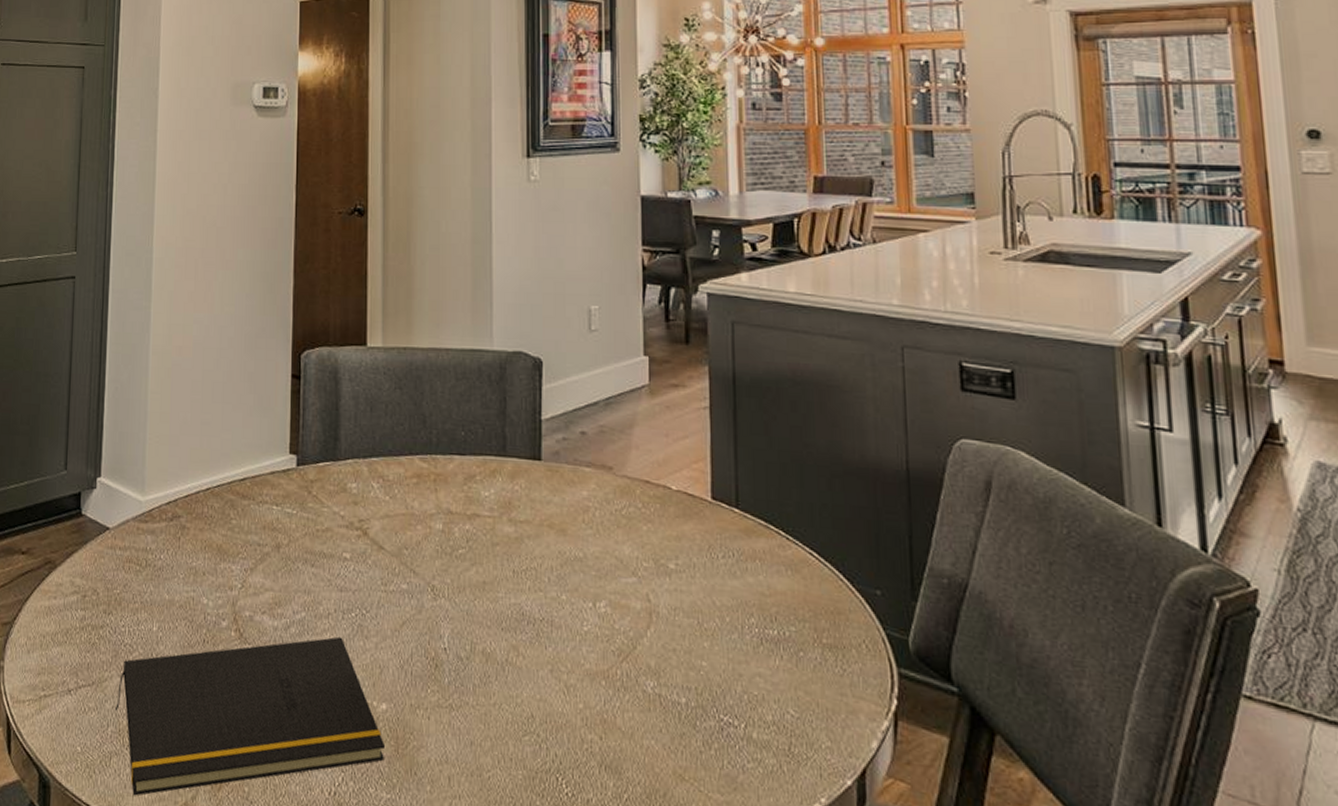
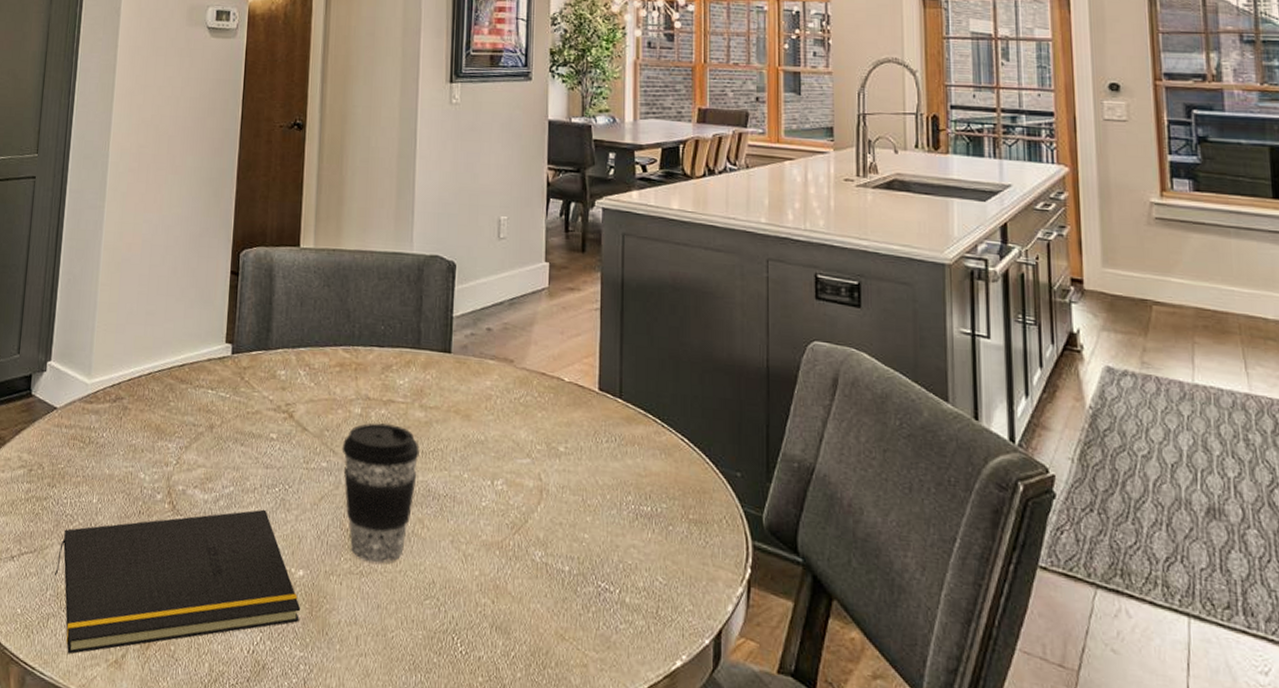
coffee cup: none [423,539,510,695] -> present [342,423,420,563]

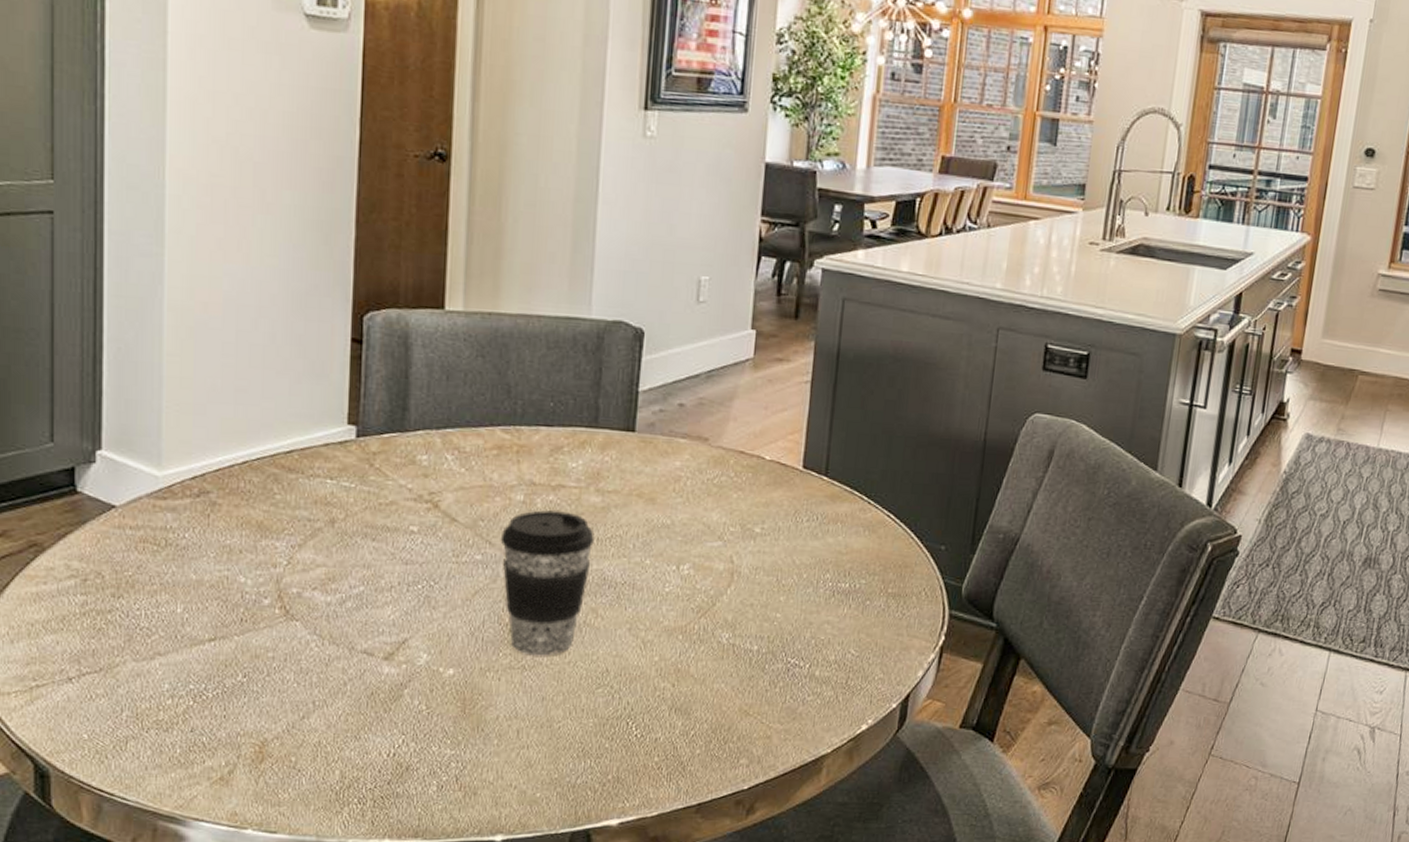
notepad: present [55,509,300,655] -> none [131,608,450,776]

